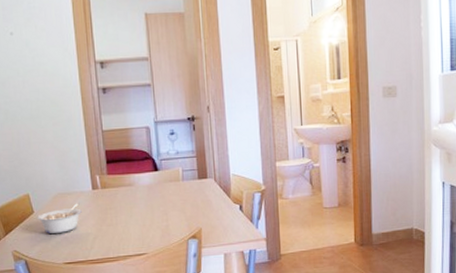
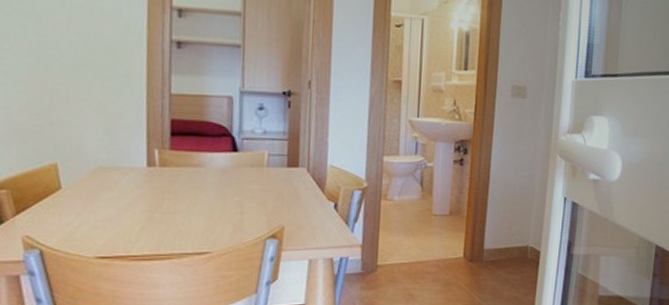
legume: present [37,203,82,233] -> none [65,181,129,218]

